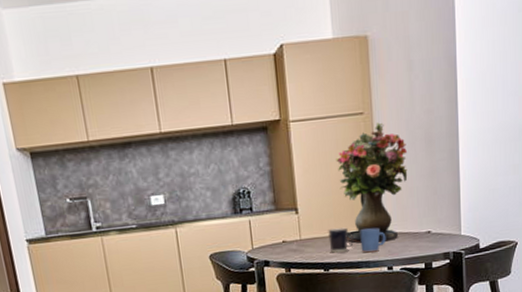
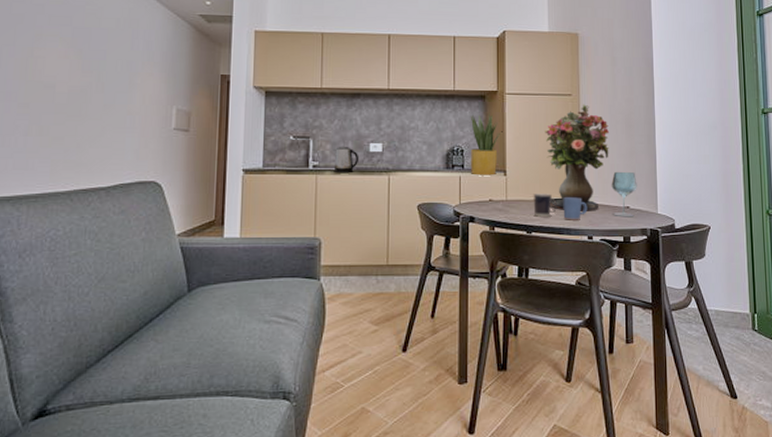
kettle: none [114,202,143,233] -> present [333,146,360,174]
planter: none [254,145,289,218] -> present [470,112,501,176]
wine glass: none [410,193,439,244] -> present [611,171,637,217]

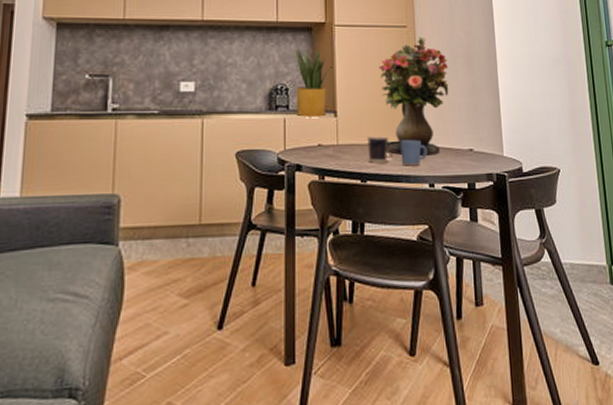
kettle: present [333,146,360,174] -> none [137,85,168,118]
wine glass: present [611,171,637,217] -> none [452,110,481,162]

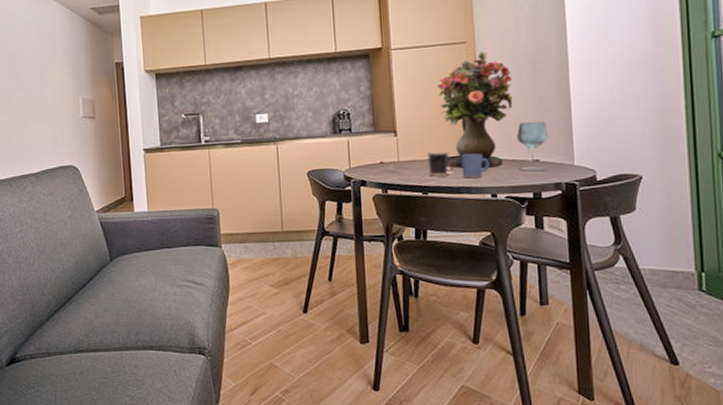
planter: present [296,46,331,117] -> none [355,71,389,138]
wine glass: none [452,110,481,162] -> present [516,121,549,172]

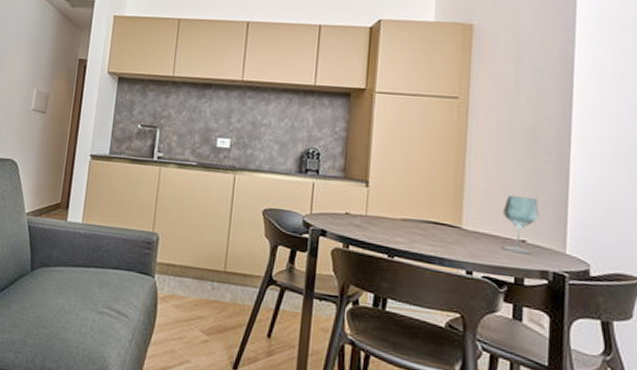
mug: present [427,151,455,177] -> none [398,211,429,241]
bouquet: present [437,51,513,168] -> none [420,110,505,241]
mug: present [461,153,490,179] -> none [436,219,469,250]

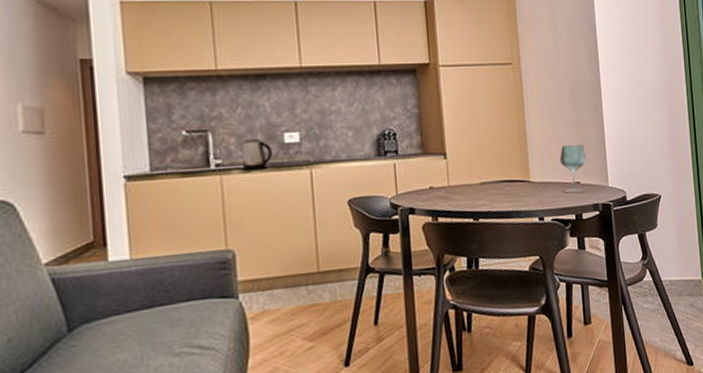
kettle: none [177,138,206,169] -> present [240,138,273,172]

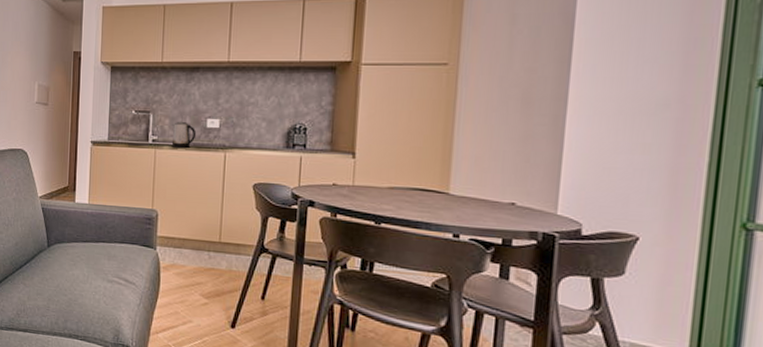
wine glass: present [559,144,587,194] -> none [491,159,531,217]

